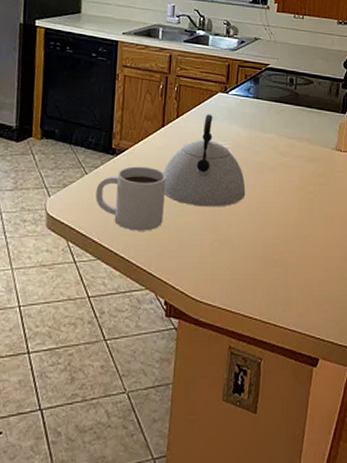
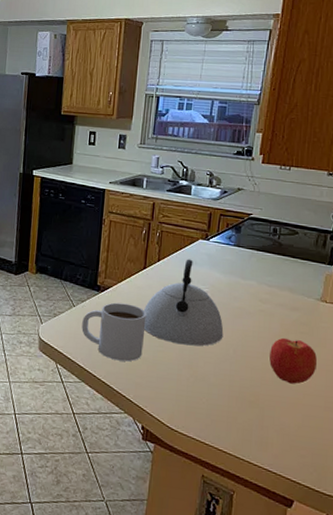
apple: none [291,190,334,237] -> present [269,337,317,384]

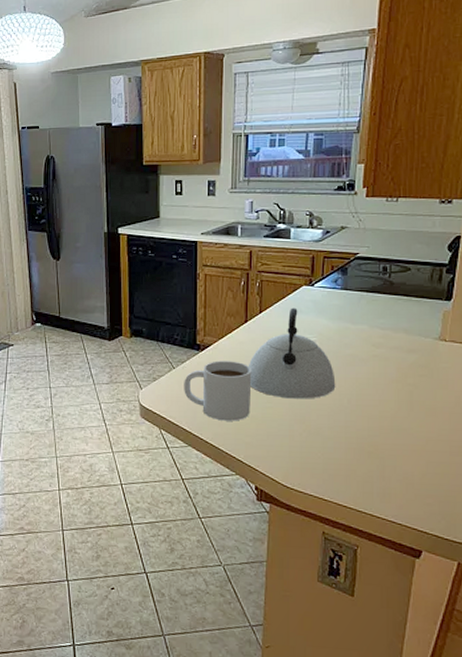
apple: present [269,337,317,384] -> none [387,382,438,430]

